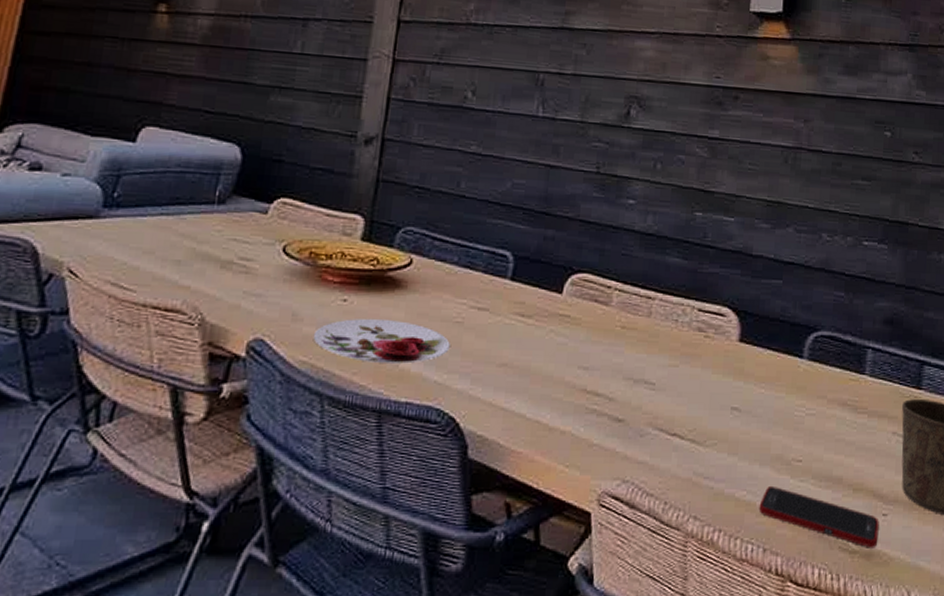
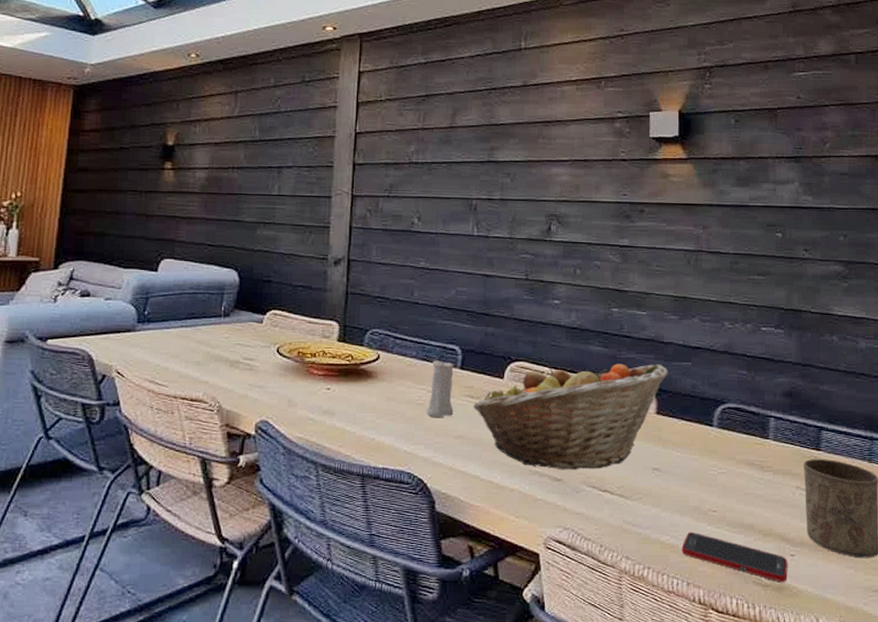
plate: present [313,318,450,364] -> none [306,402,415,437]
candle: none [465,264,503,340] -> present [426,357,454,417]
fruit basket: none [523,276,756,409] -> present [473,363,668,470]

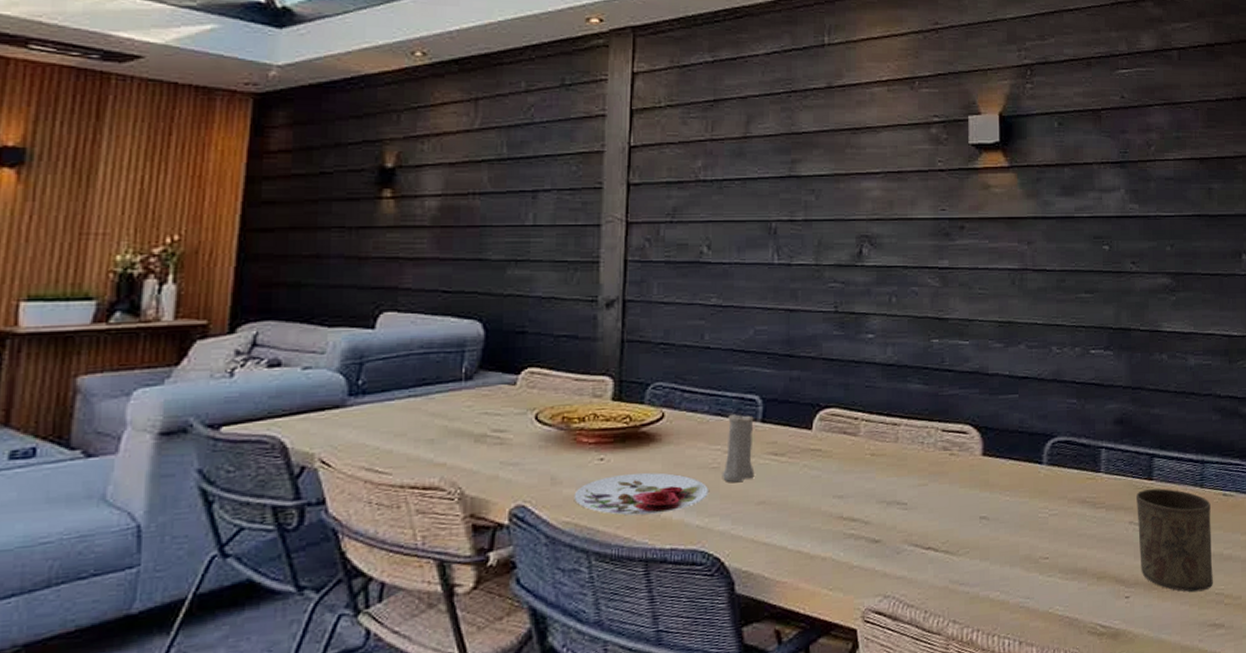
plate: none [306,402,415,437] -> present [574,472,708,516]
fruit basket: present [473,363,668,470] -> none [777,399,994,530]
cell phone: present [681,531,788,583] -> none [1012,583,1123,629]

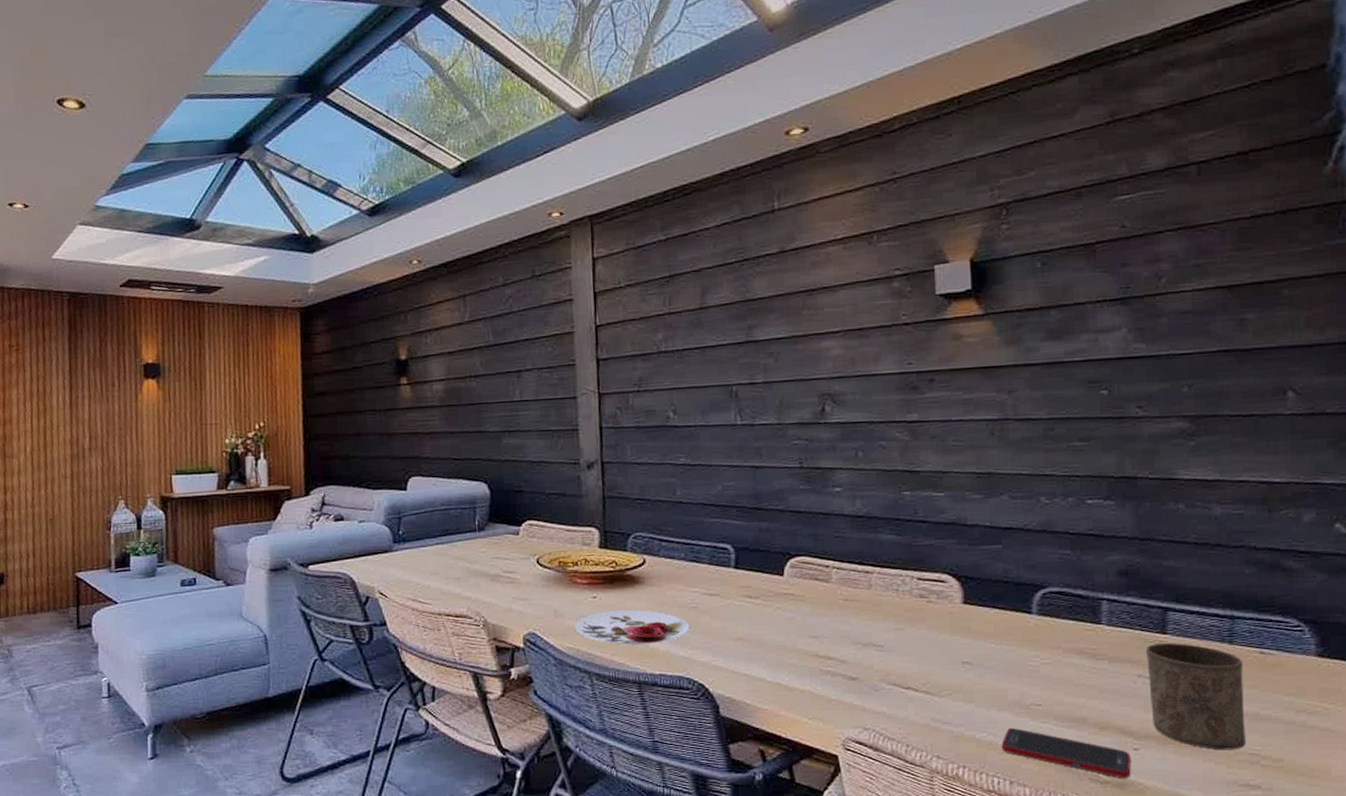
candle: present [722,409,755,482] -> none [701,557,731,620]
cell phone: none [1012,583,1123,629] -> present [1001,727,1131,779]

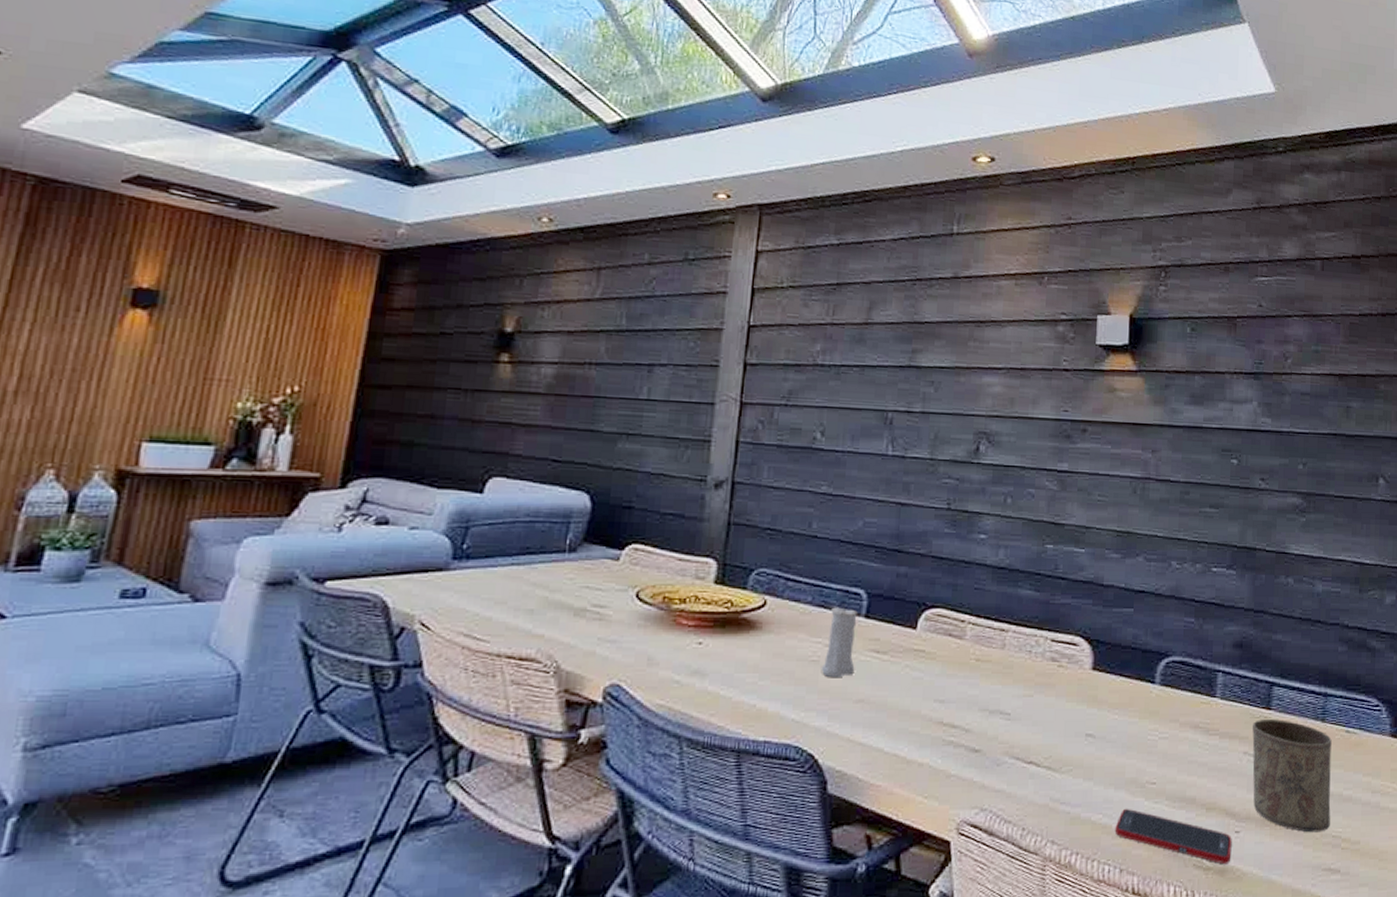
plate: present [574,609,690,645] -> none [669,660,807,703]
candle: none [701,557,731,620] -> present [821,602,857,677]

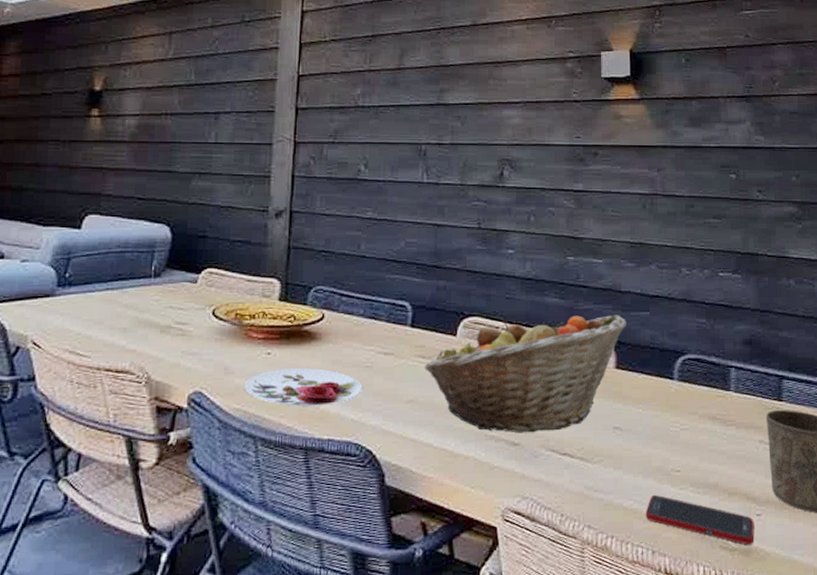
plate: none [669,660,807,703] -> present [244,367,362,406]
candle: present [821,602,857,677] -> none [374,314,404,381]
fruit basket: none [878,610,1107,739] -> present [425,315,626,433]

